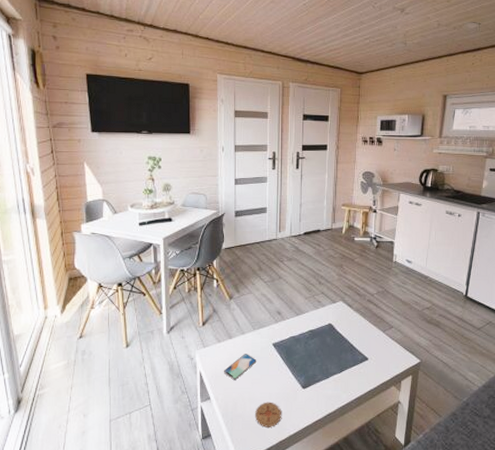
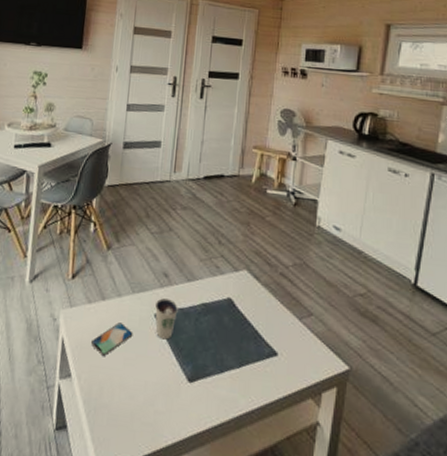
coaster: present [255,402,281,428] -> none [124,392,158,430]
dixie cup: none [273,331,291,361] -> present [155,298,178,340]

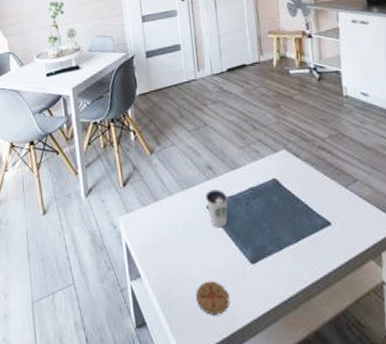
smartphone: present [90,322,133,356] -> none [152,219,191,253]
coaster: none [124,392,158,430] -> present [196,281,229,315]

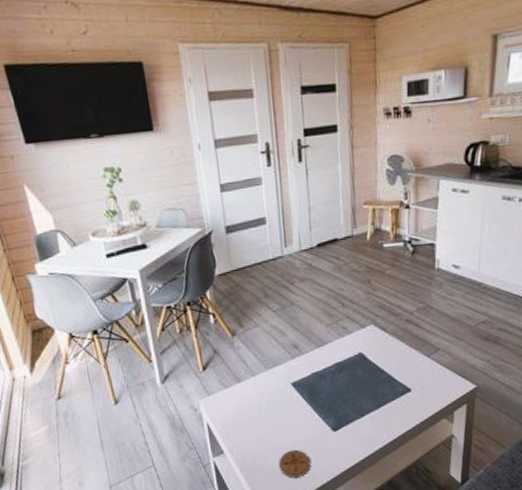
dixie cup: present [205,189,228,228] -> none [290,367,313,403]

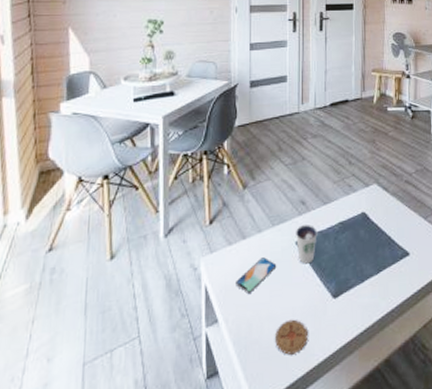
smartphone: none [235,398,275,429] -> present [234,257,277,294]
dixie cup: none [290,367,313,403] -> present [296,225,317,264]

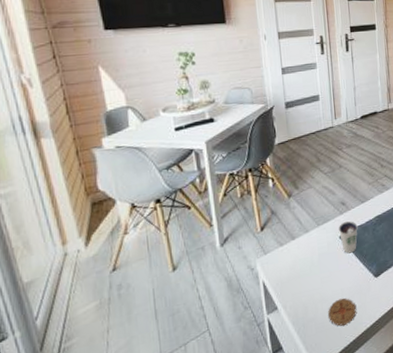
smartphone: present [234,257,277,294] -> none [289,252,325,283]

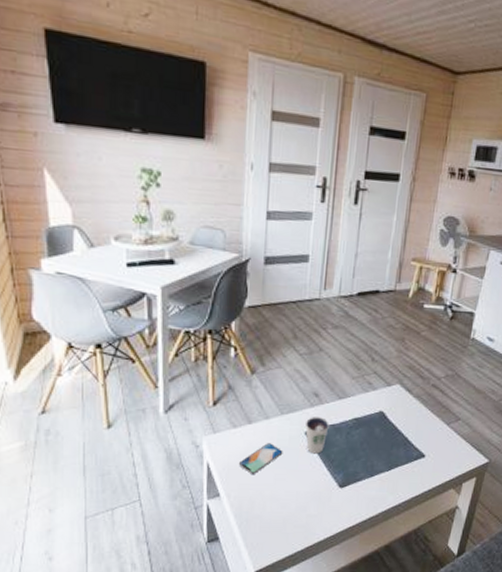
smartphone: none [289,252,325,283] -> present [238,443,283,474]
coaster: present [328,298,356,326] -> none [277,501,310,531]

